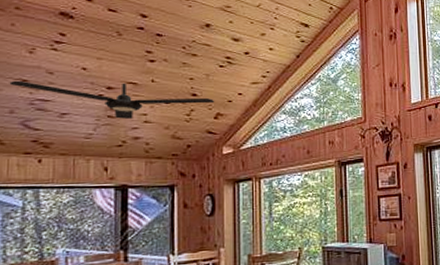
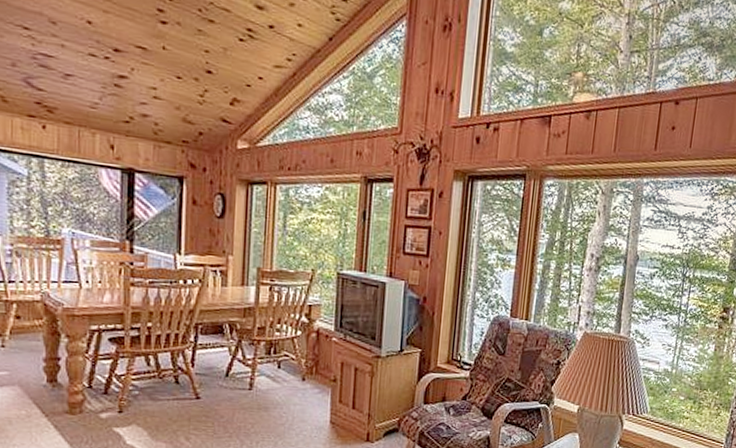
ceiling fan: present [9,80,215,119] -> none [10,26,232,91]

